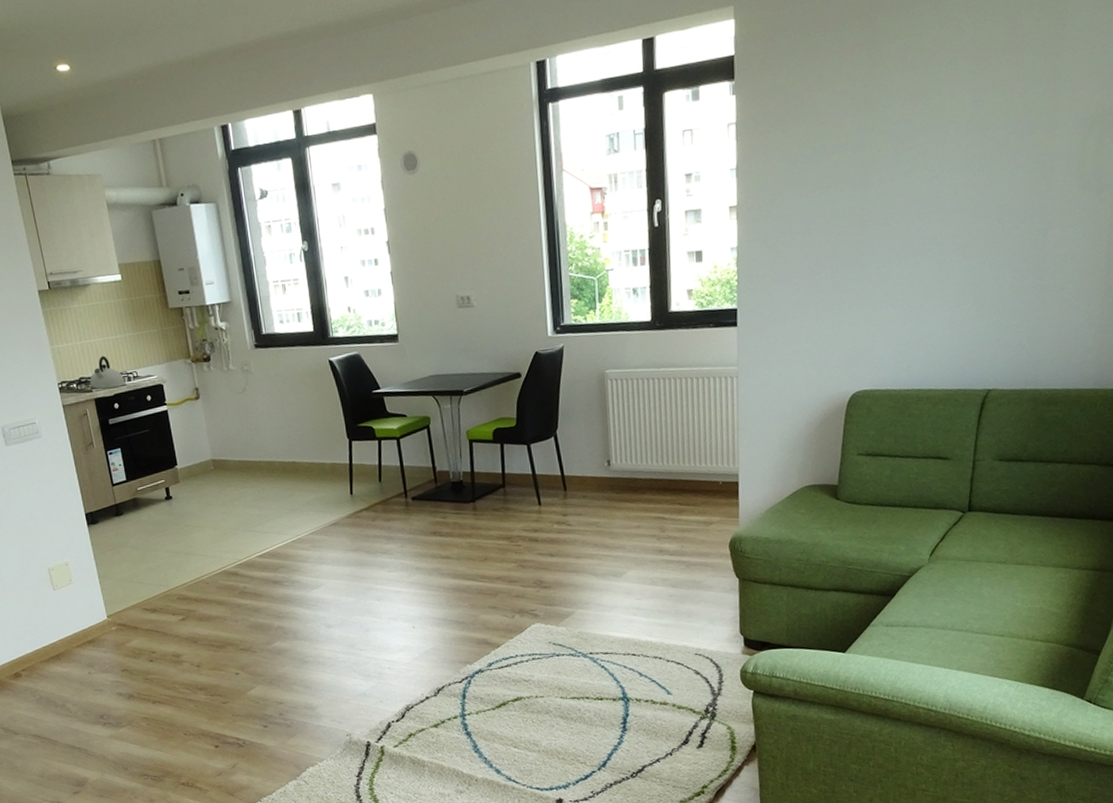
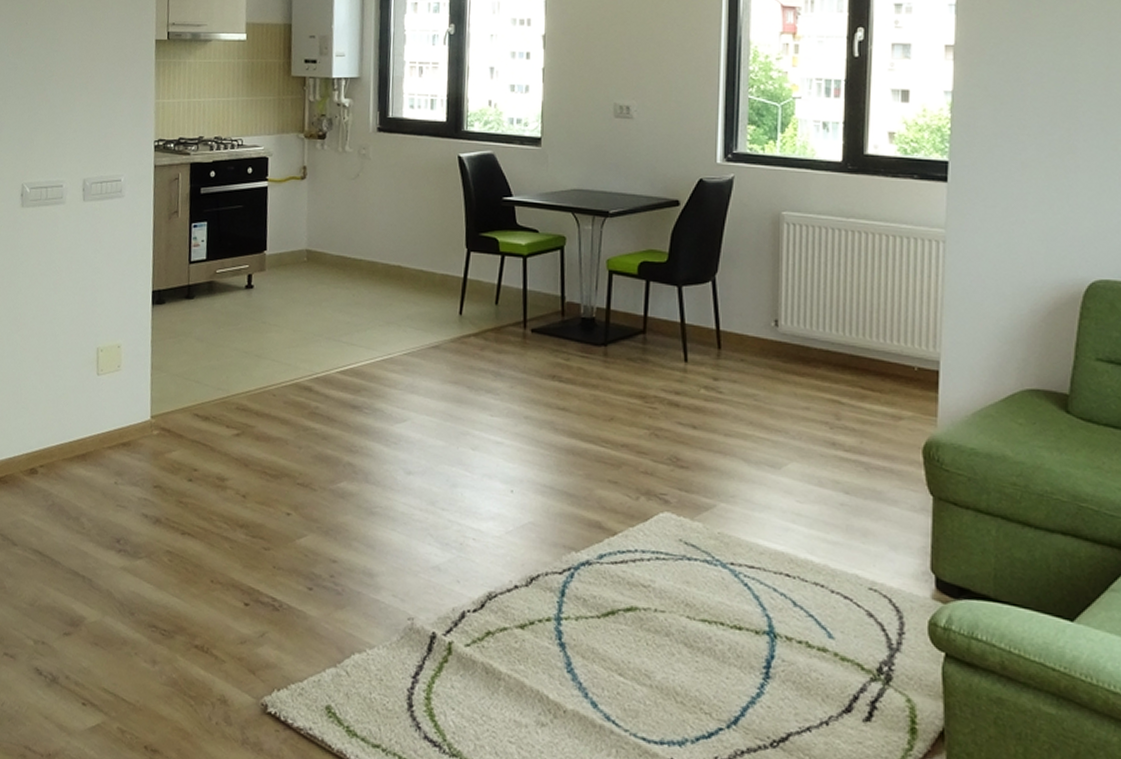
kettle: present [89,355,126,391] -> none [188,117,228,155]

